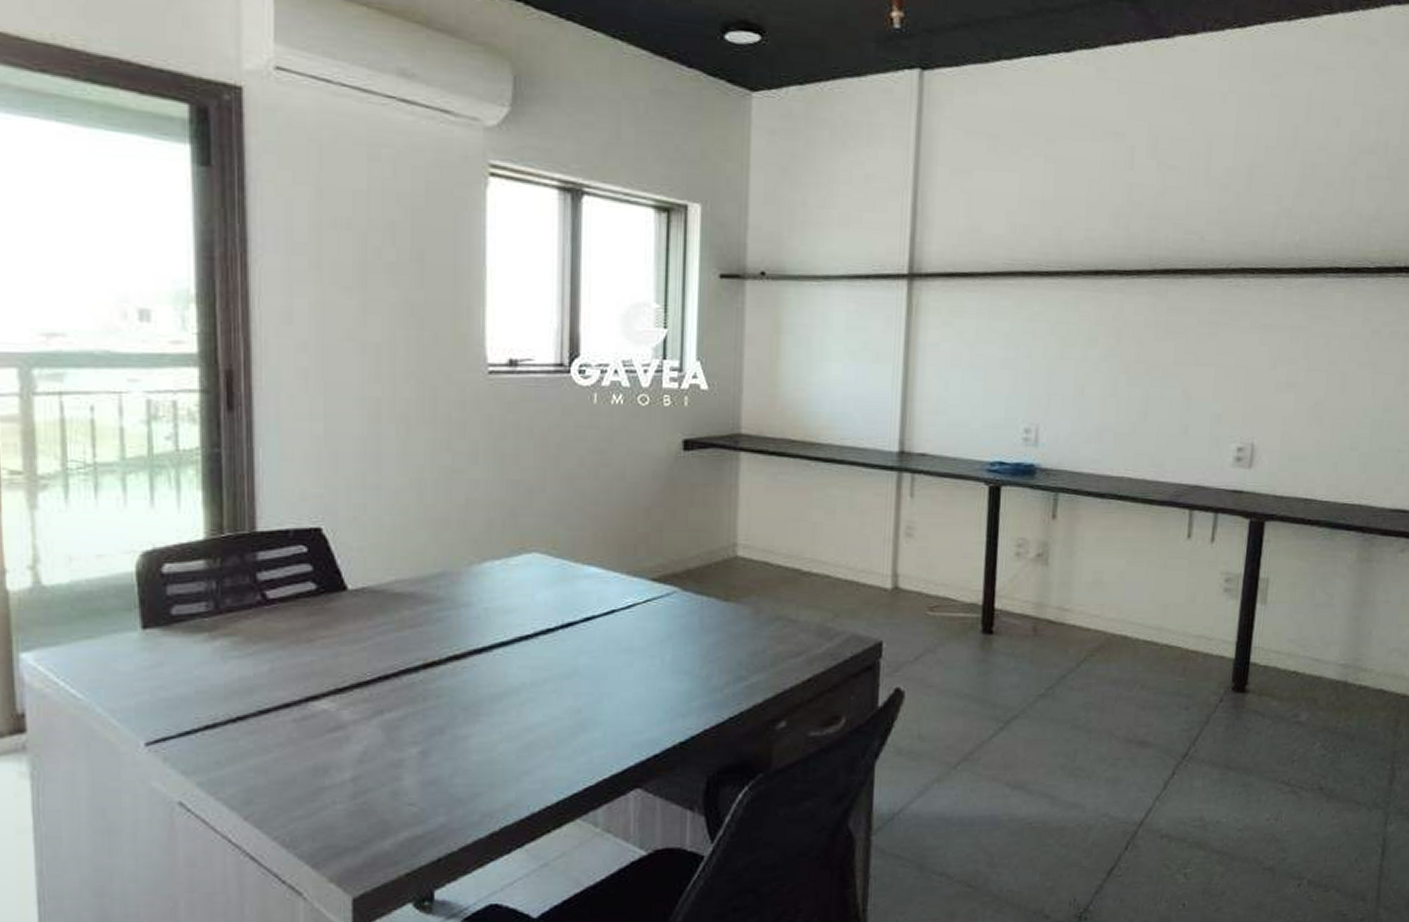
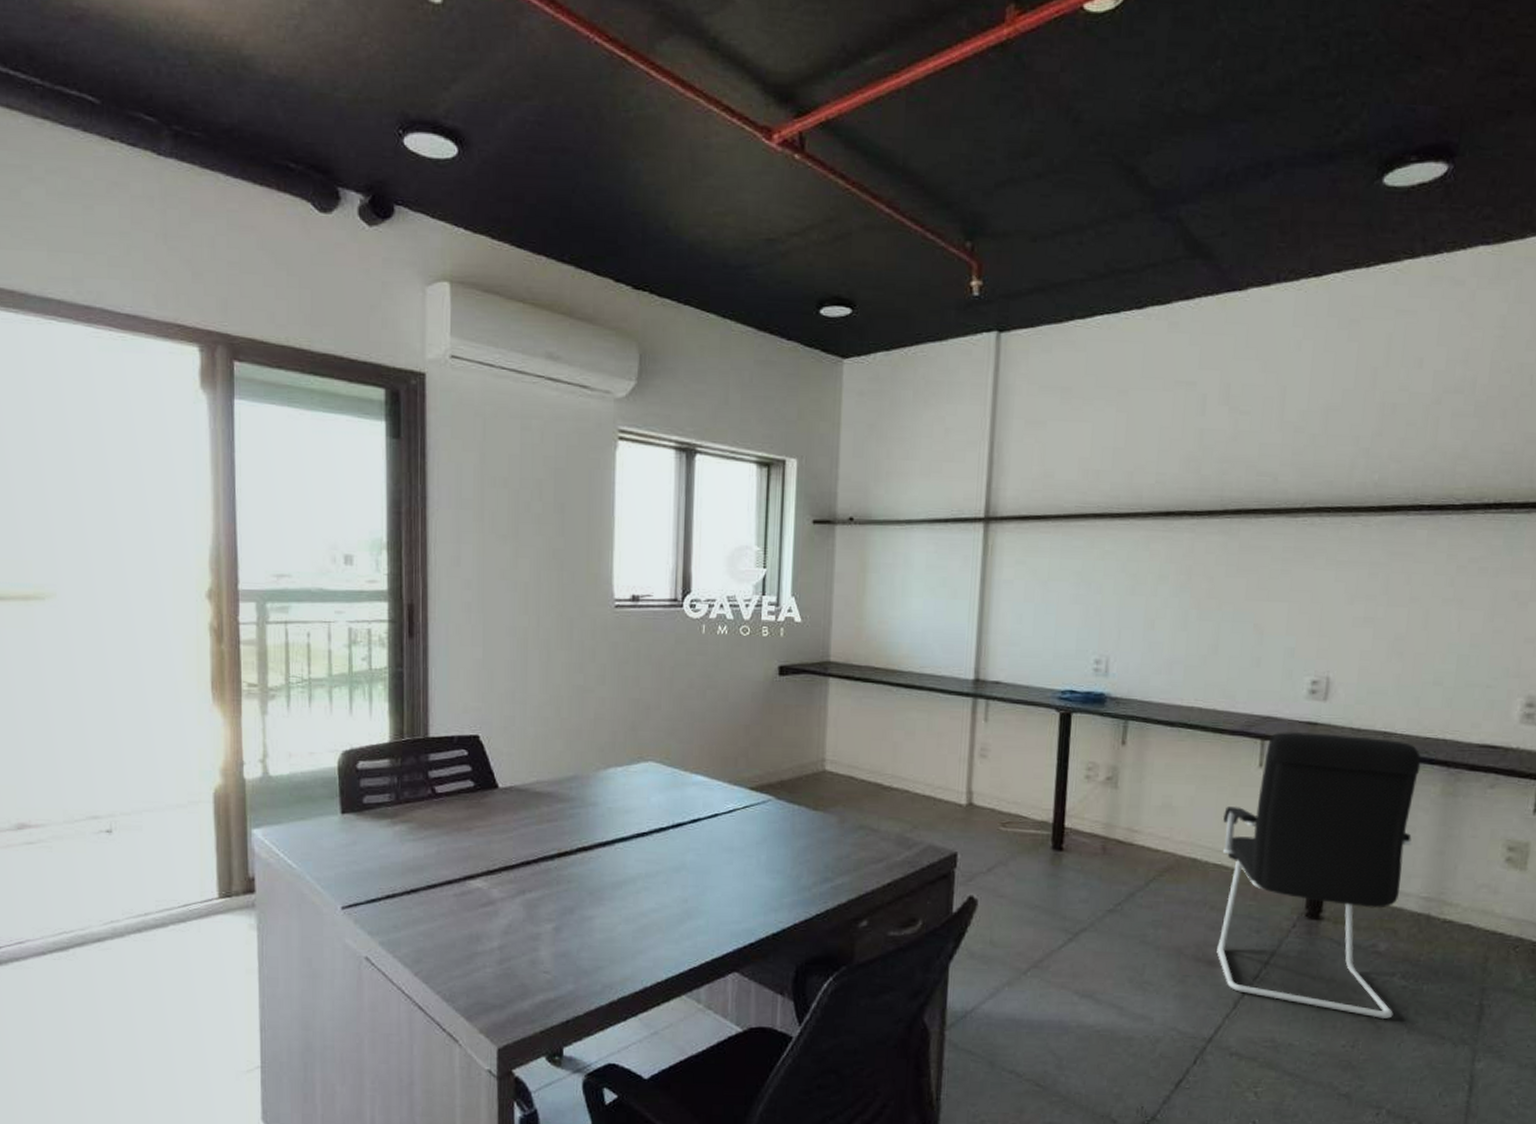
office chair: none [1147,500,1339,789] -> present [1217,731,1421,1019]

